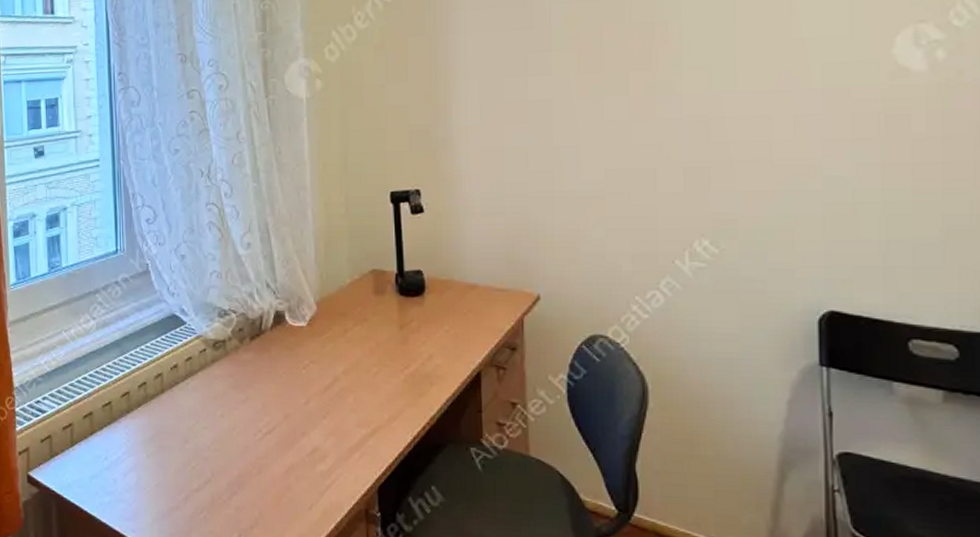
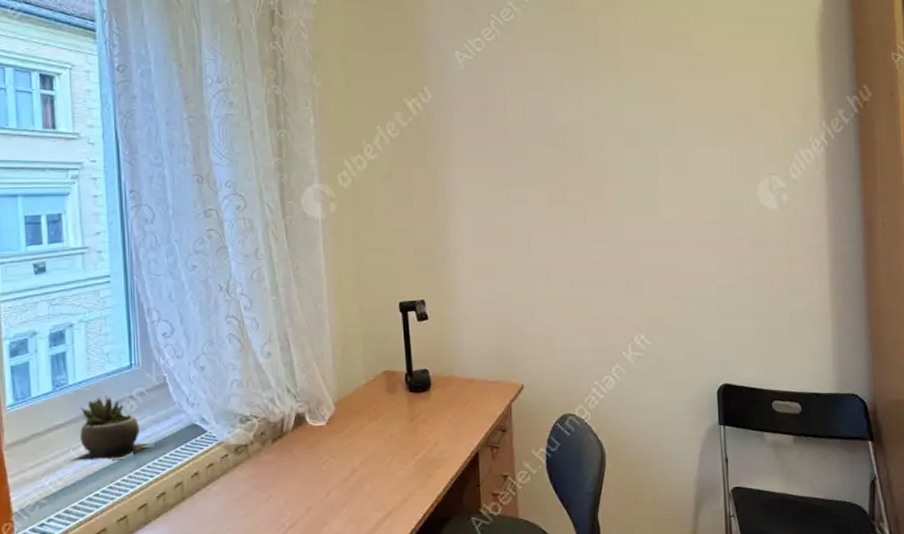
succulent plant: none [61,280,134,345] -> present [69,396,152,462]

